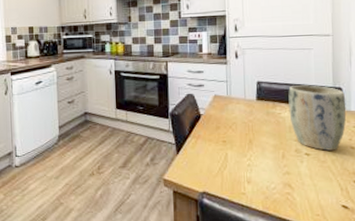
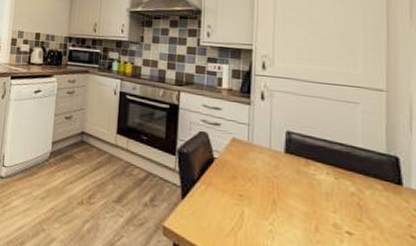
plant pot: present [288,85,347,151] -> none [326,143,405,236]

